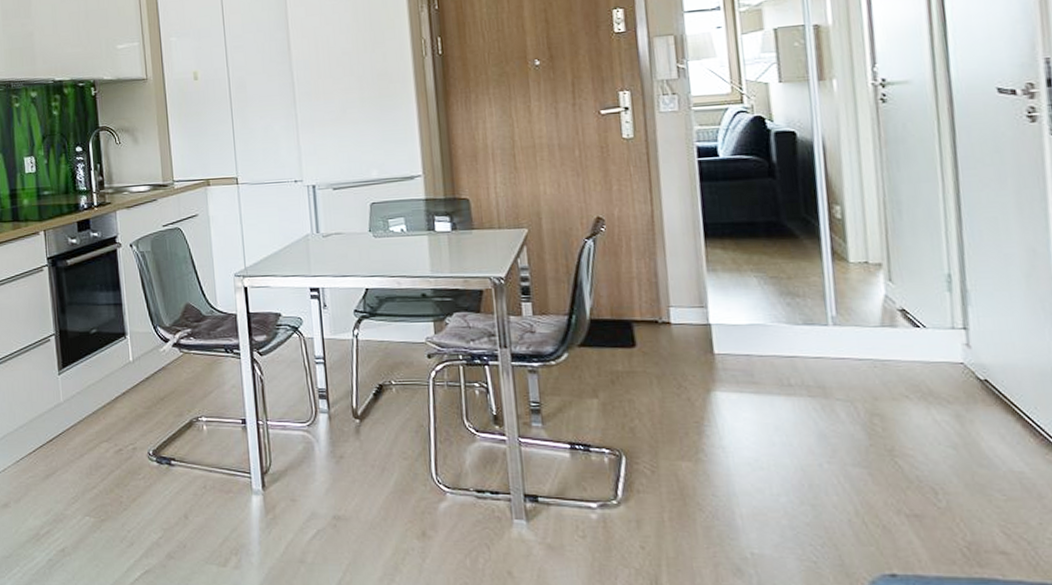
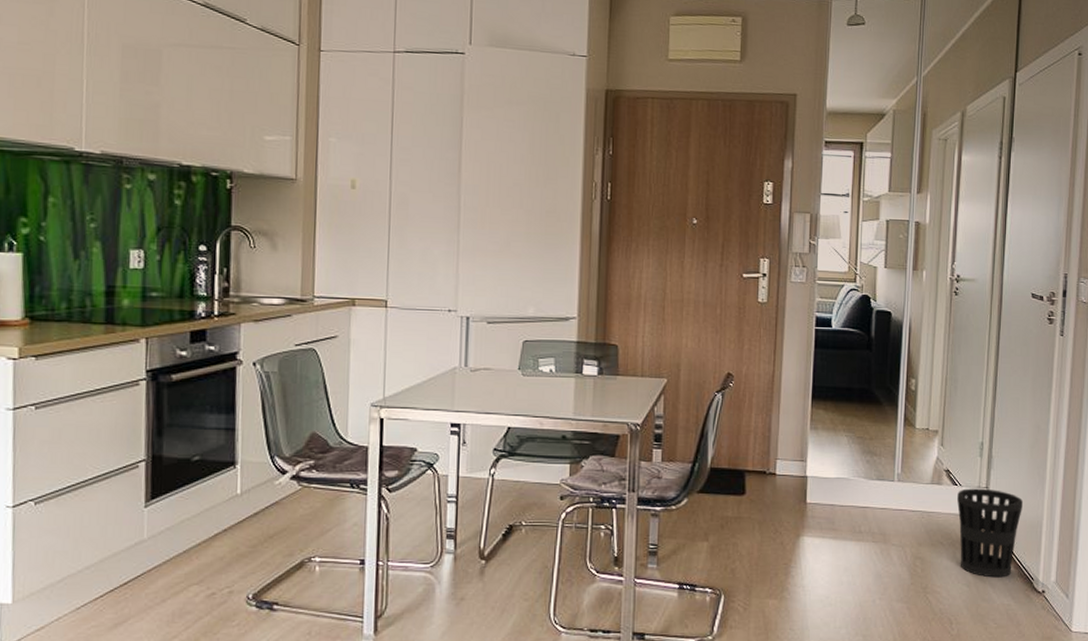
wastebasket: none [921,329,1025,439] -> present [957,488,1024,578]

